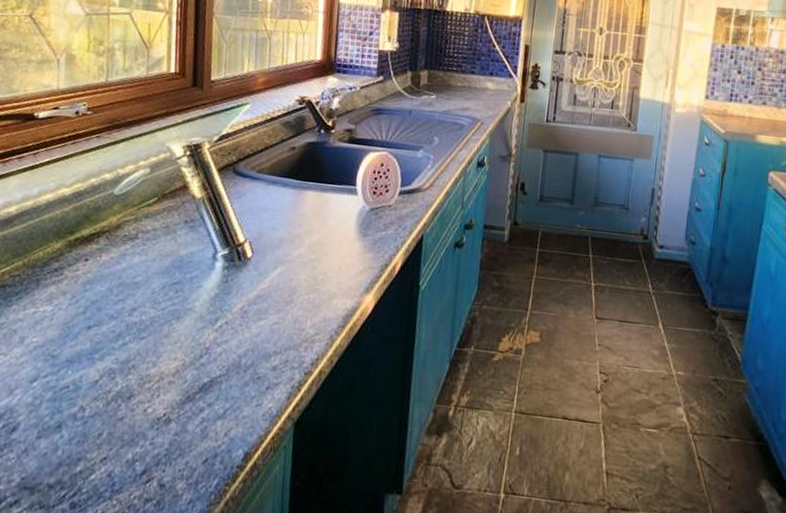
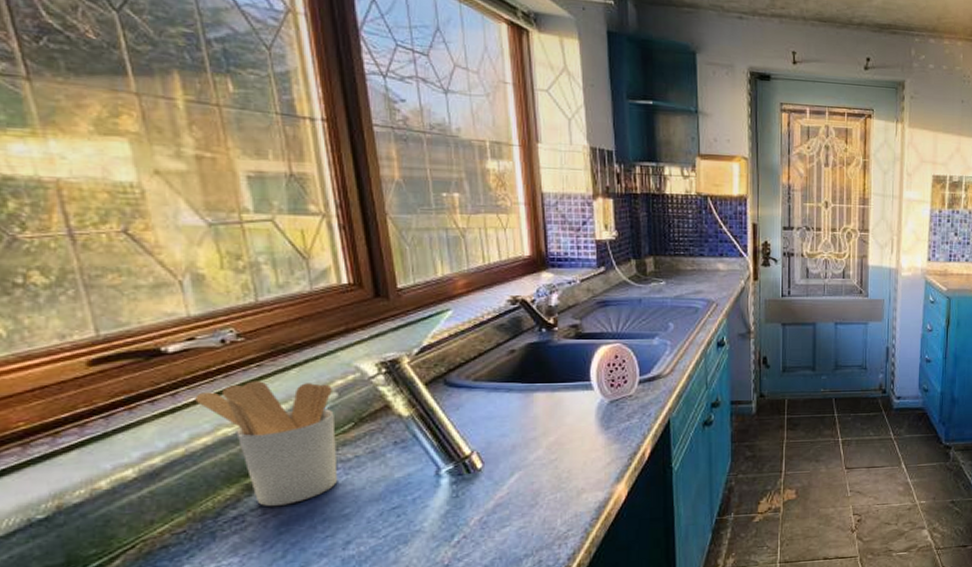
utensil holder: none [49,149,147,265] -> present [195,381,338,506]

